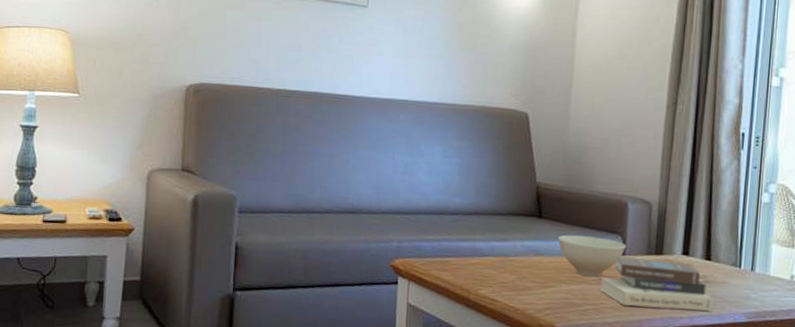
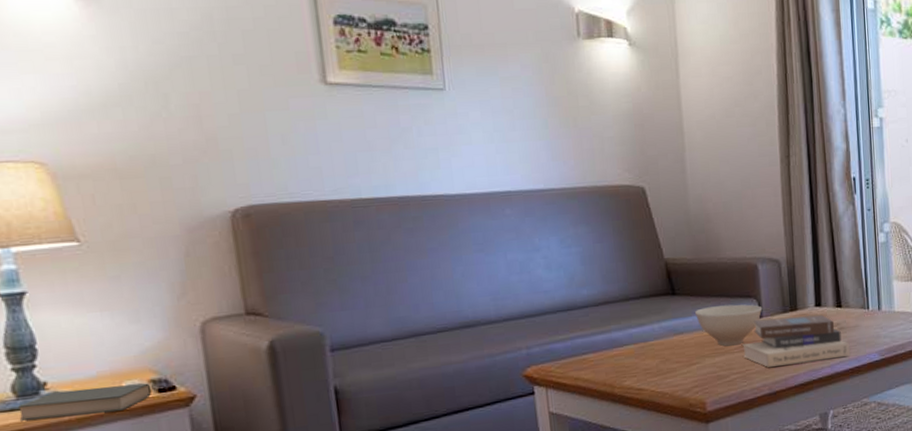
book: none [15,205,105,230] -> present [18,383,152,421]

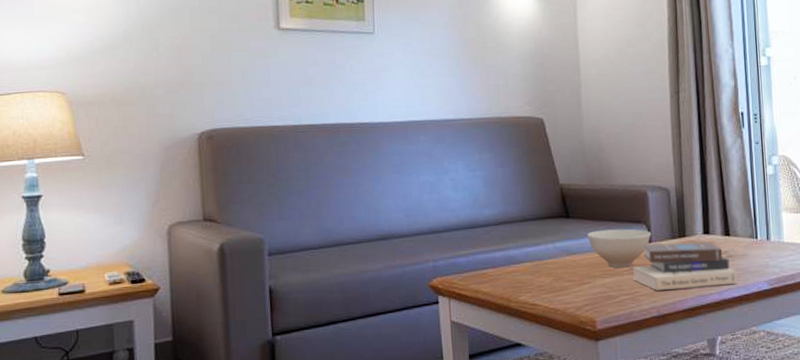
book: present [18,383,152,421] -> none [27,275,127,301]

